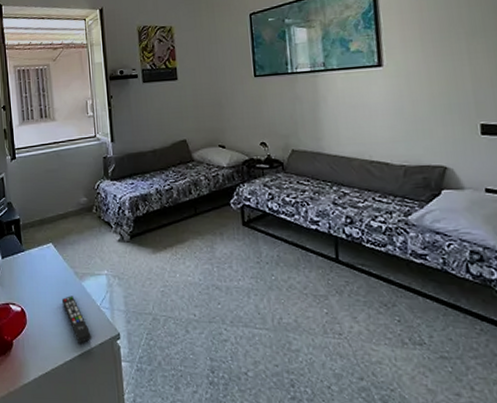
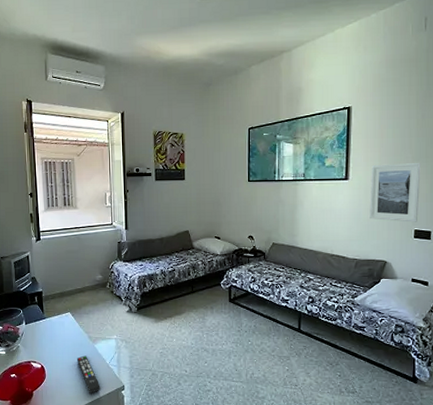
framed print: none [411,37,484,115] -> present [369,162,421,222]

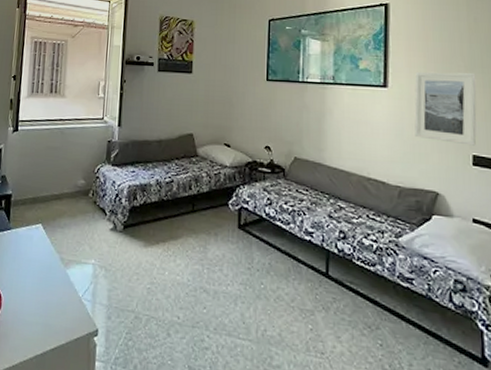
remote control: present [76,355,101,394] -> none [42,283,68,338]

